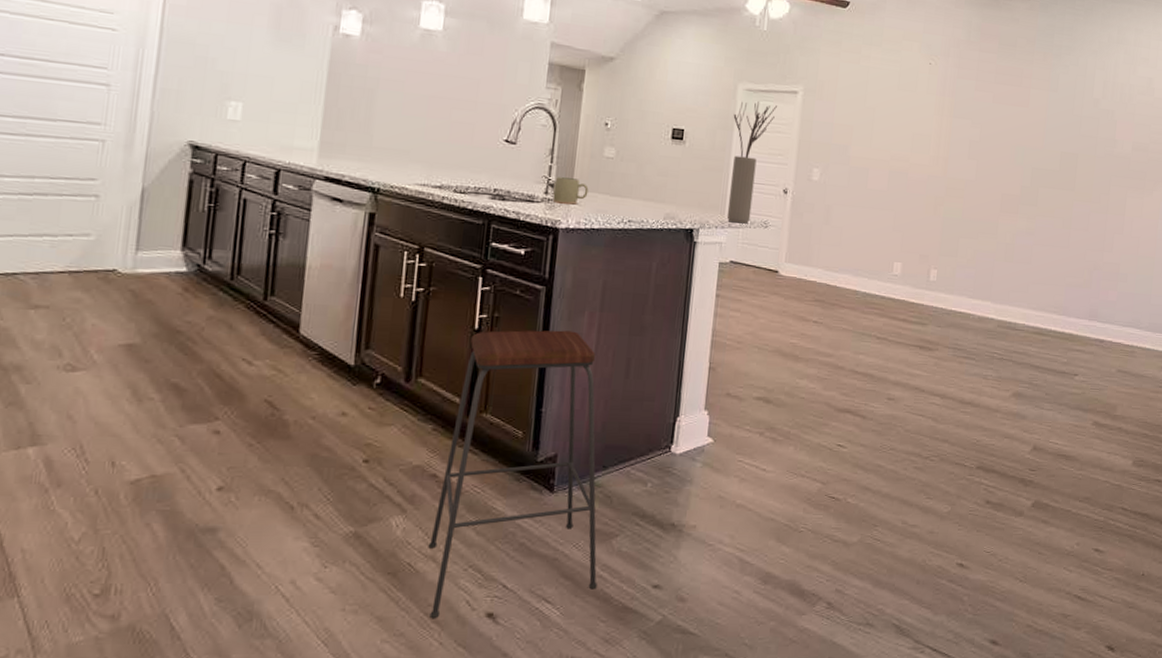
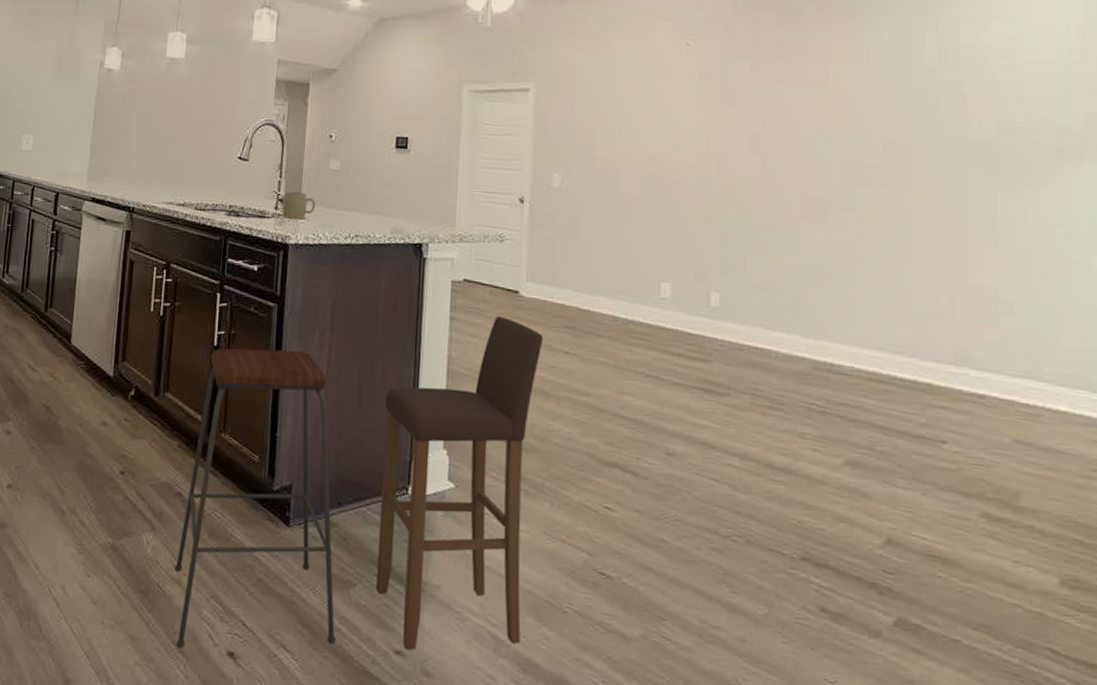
bar stool: none [637,292,797,583] -> present [376,315,544,650]
vase: present [726,101,777,224] -> none [457,103,507,238]

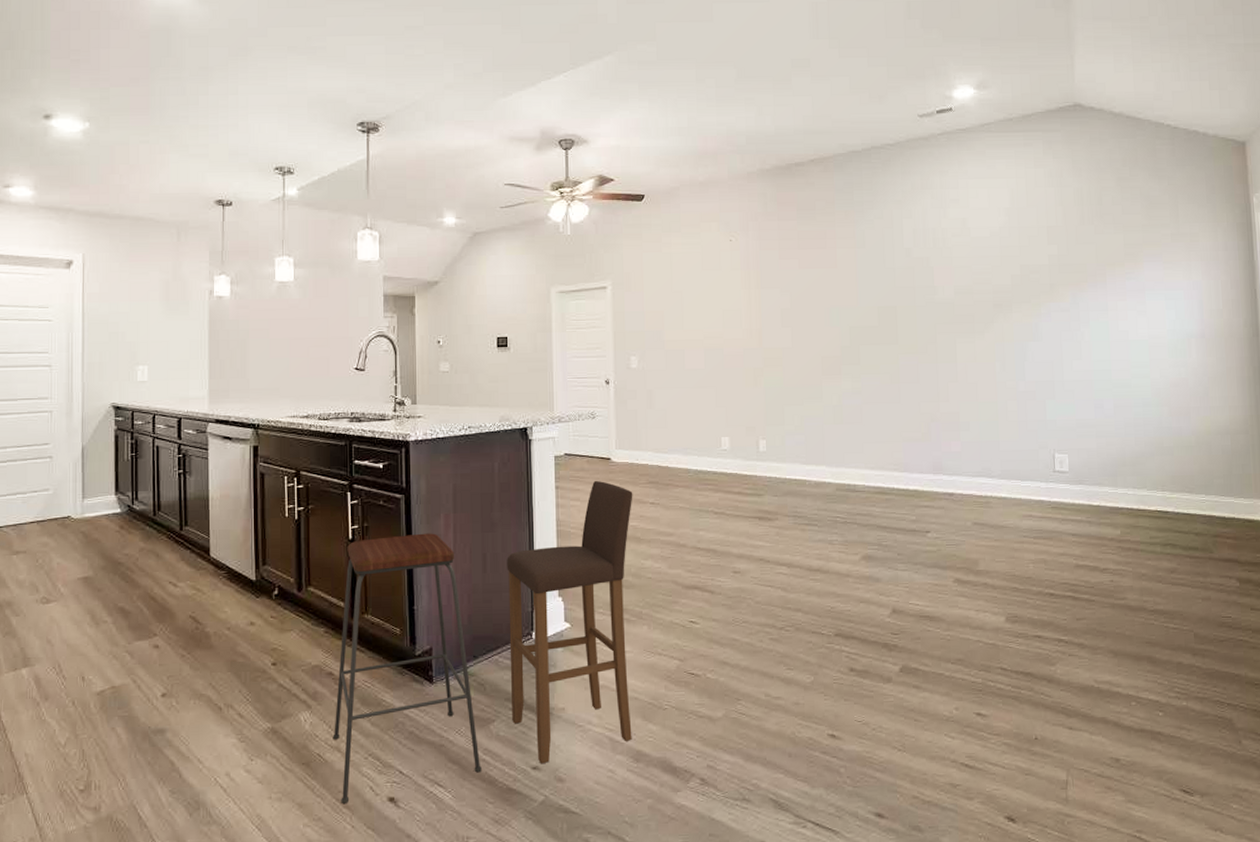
mug: present [282,192,316,220] -> none [401,395,431,419]

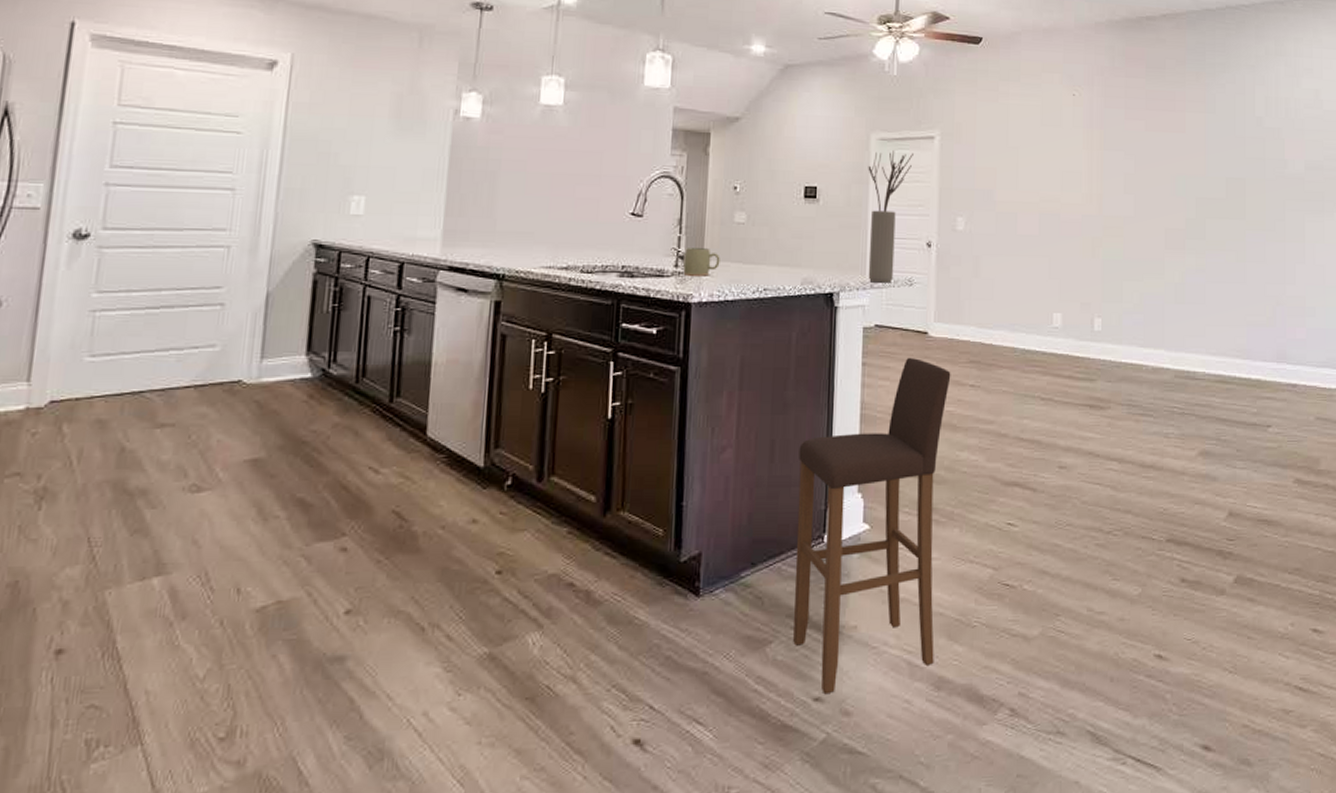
bar stool: present [333,533,482,803] -> none [567,414,752,748]
mug: none [401,395,431,419] -> present [683,248,720,276]
vase: none [550,301,589,417] -> present [868,151,913,283]

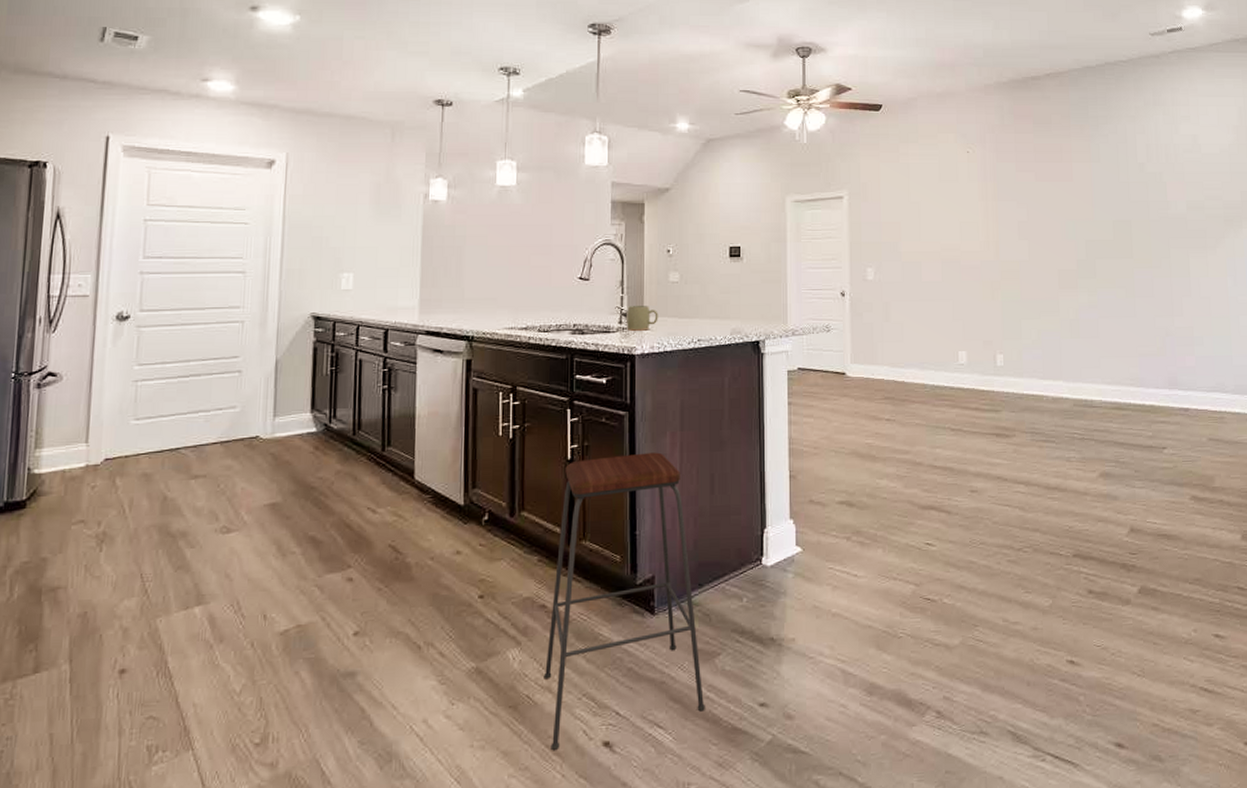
bar stool: none [567,414,752,748] -> present [543,452,705,750]
bar stool: present [793,357,951,695] -> none [736,396,868,701]
vase: present [868,151,913,283] -> none [785,211,825,330]

